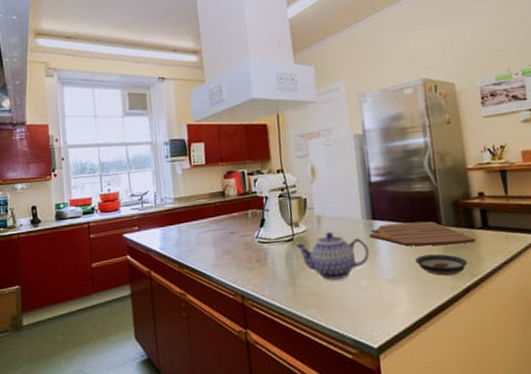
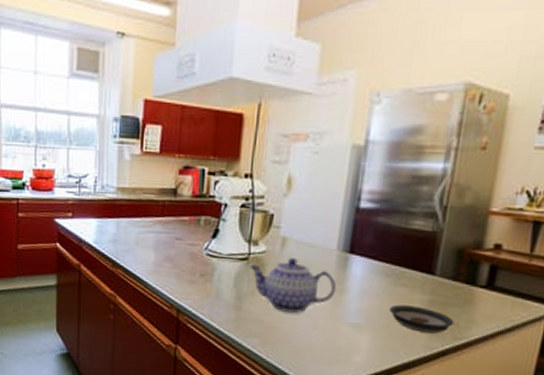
cutting board: present [369,221,476,246] -> none [340,261,473,302]

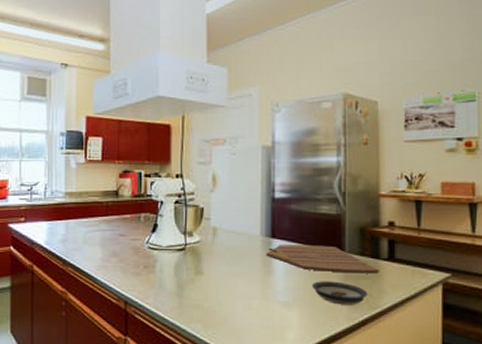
teapot: present [249,258,337,313] -> none [187,246,264,296]
cutting board: none [340,261,473,302] -> present [266,245,379,274]

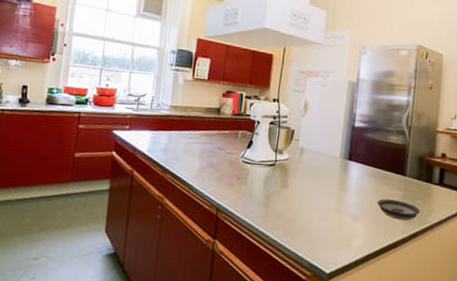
cutting board: present [266,245,379,274] -> none [342,166,431,195]

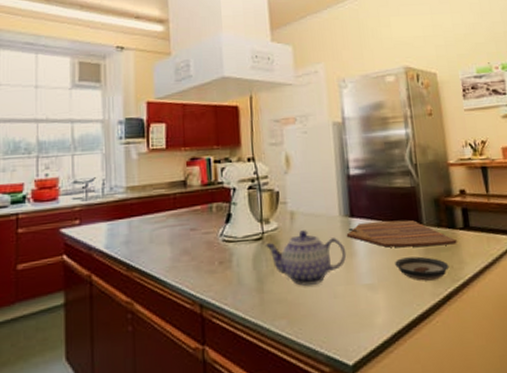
teapot: none [276,164,340,208] -> present [265,230,347,286]
cutting board: none [342,166,431,195] -> present [346,220,457,248]

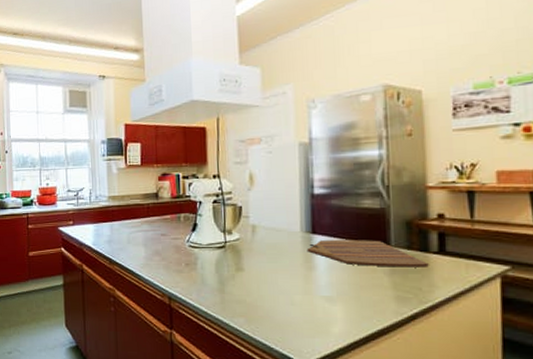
teapot: present [265,230,347,286] -> none [227,242,306,291]
saucer: present [395,256,449,281] -> none [356,276,417,300]

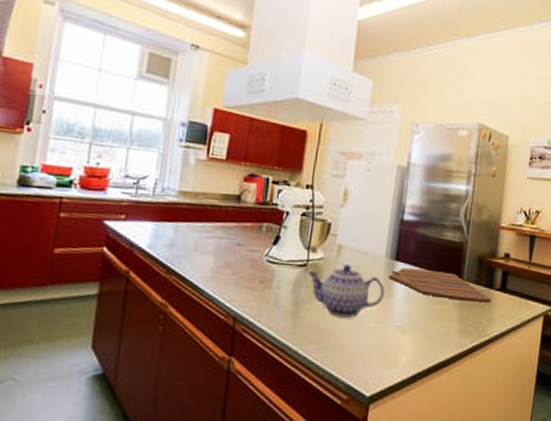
teapot: none [227,242,306,291] -> present [307,264,385,318]

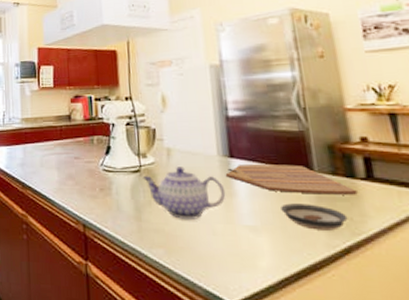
saucer: none [428,307,479,333] -> present [281,203,348,231]

